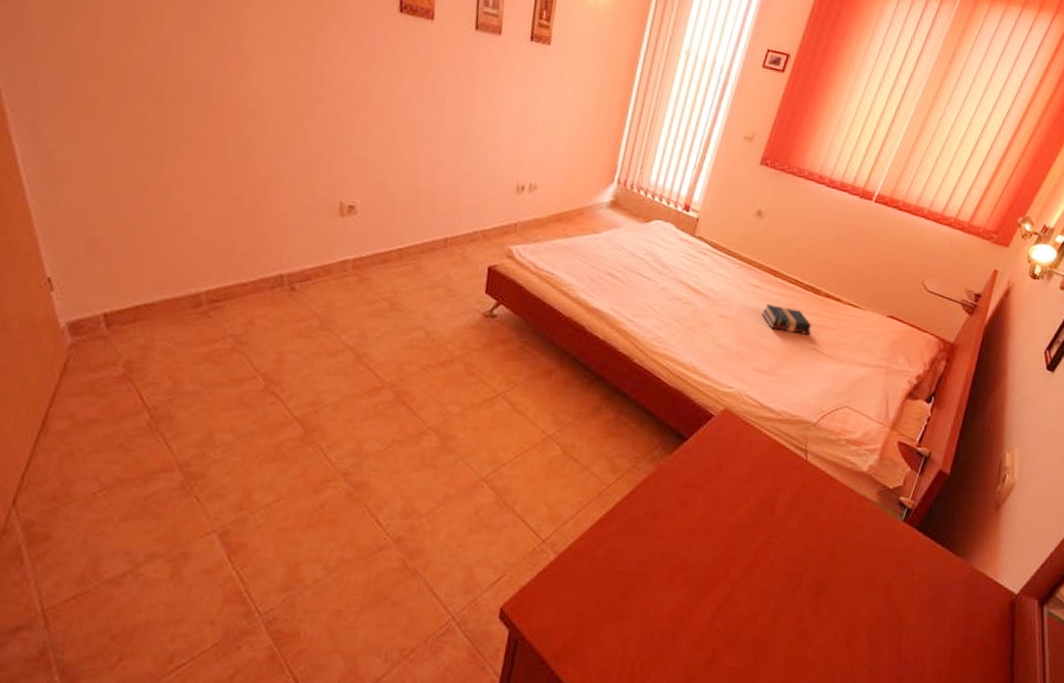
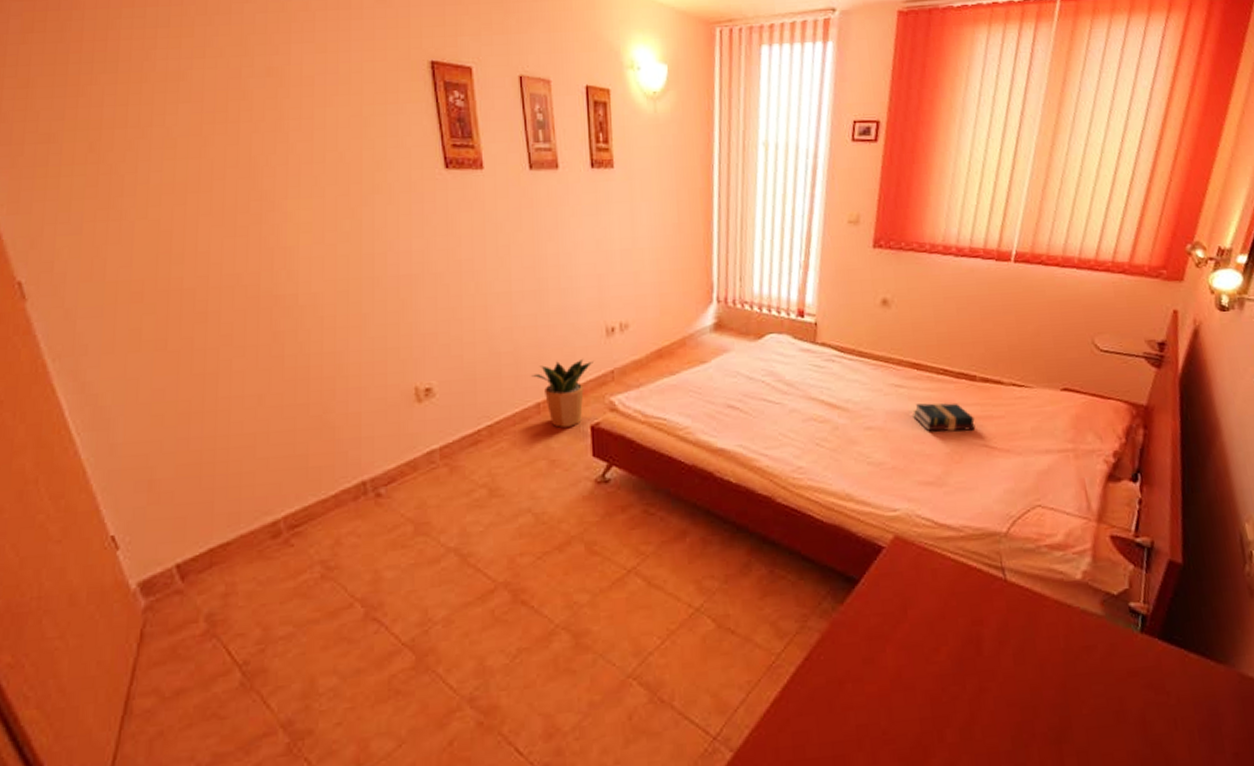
potted plant: none [445,205,501,264] -> present [532,358,593,428]

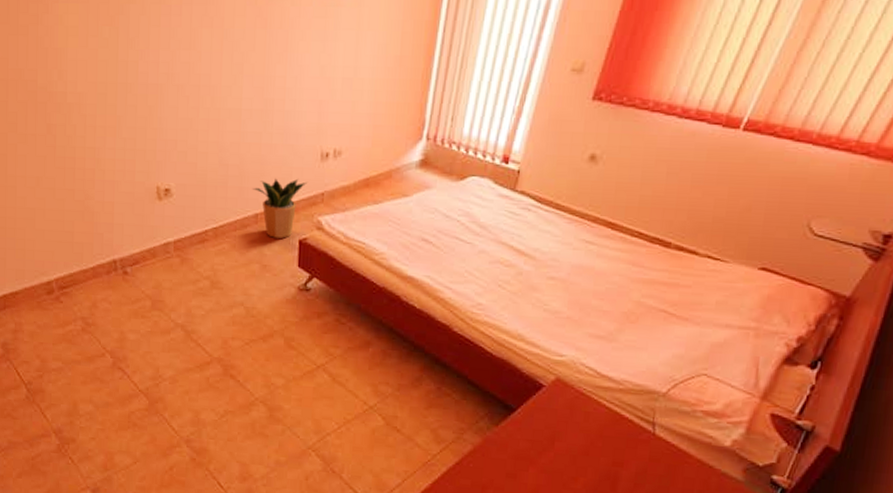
hardback book: present [912,402,976,432] -> none [597,262,660,295]

